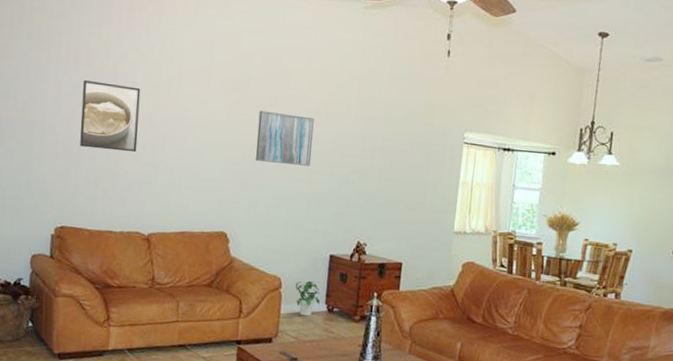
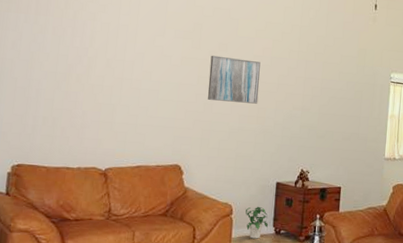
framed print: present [80,80,141,153] -> none [38,29,99,94]

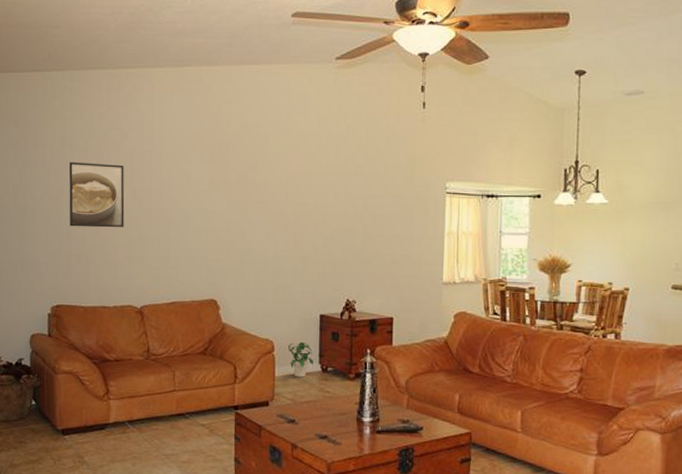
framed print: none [38,29,99,94] -> present [69,162,125,228]
wall art: present [208,55,261,104] -> none [239,177,295,228]

